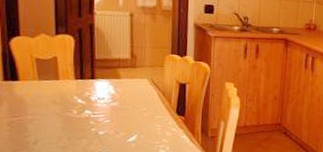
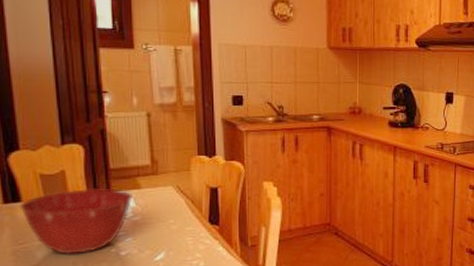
mixing bowl: none [16,74,113,130] -> present [19,189,133,254]

